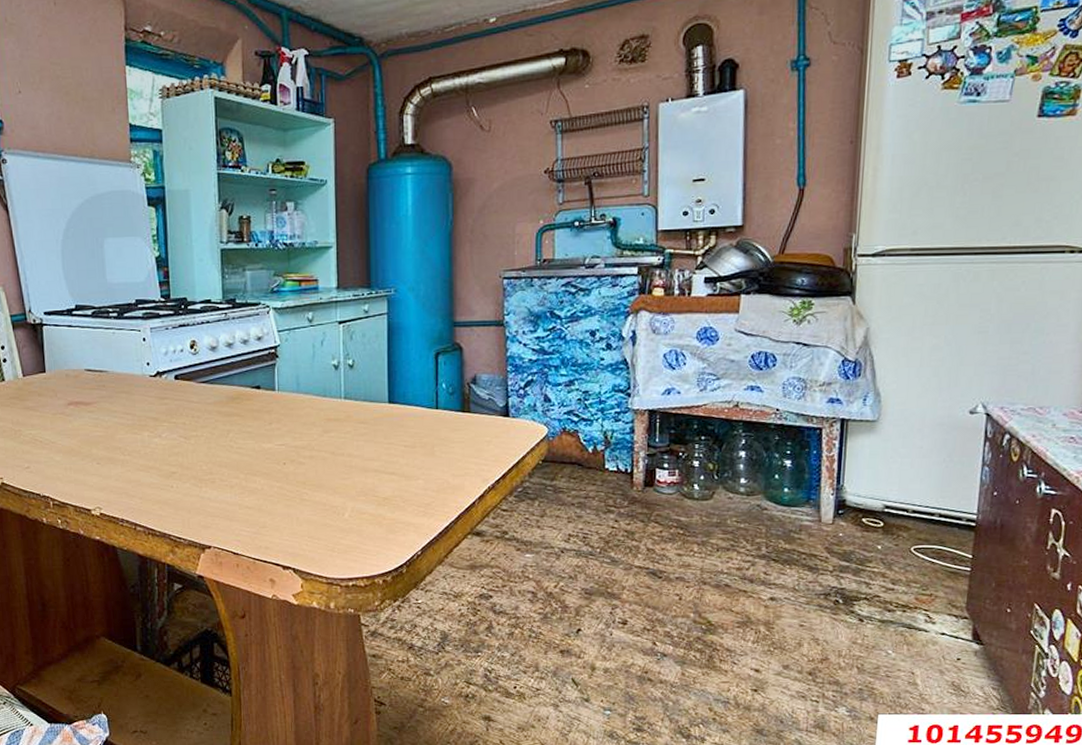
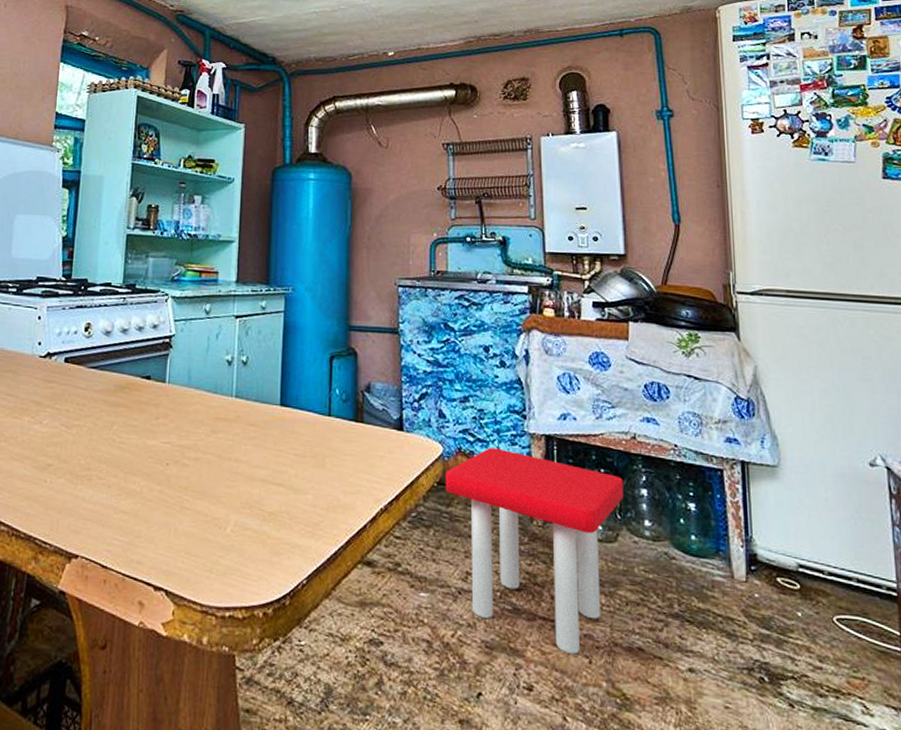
stool: none [549,425,723,594] -> present [445,447,624,655]

